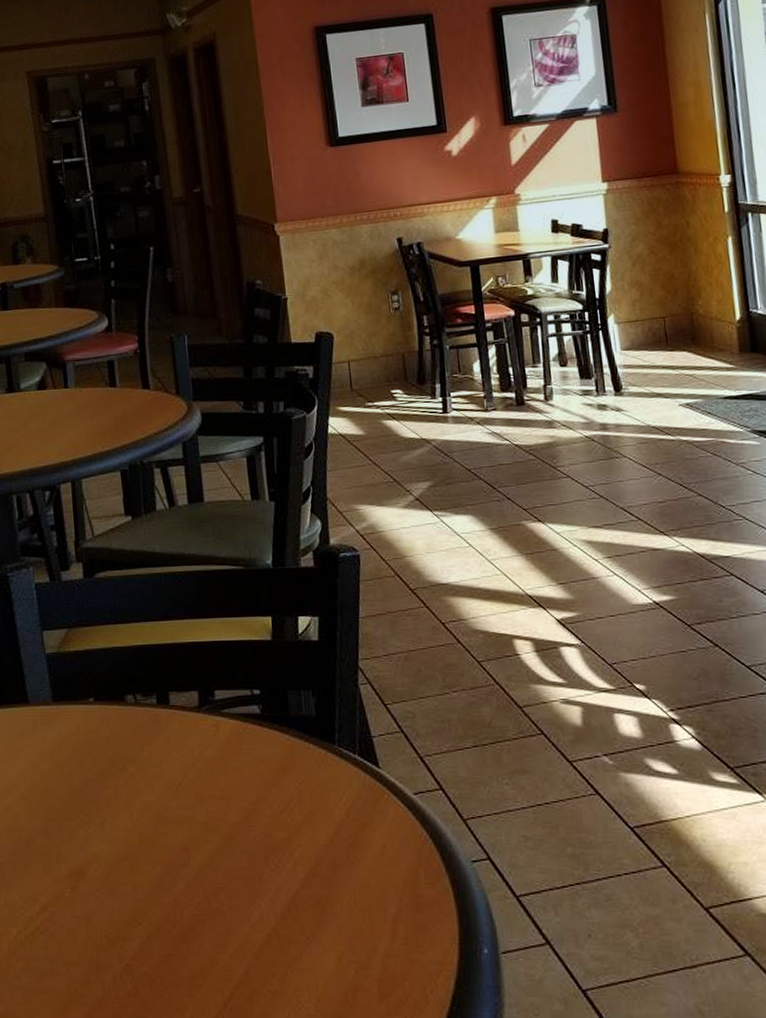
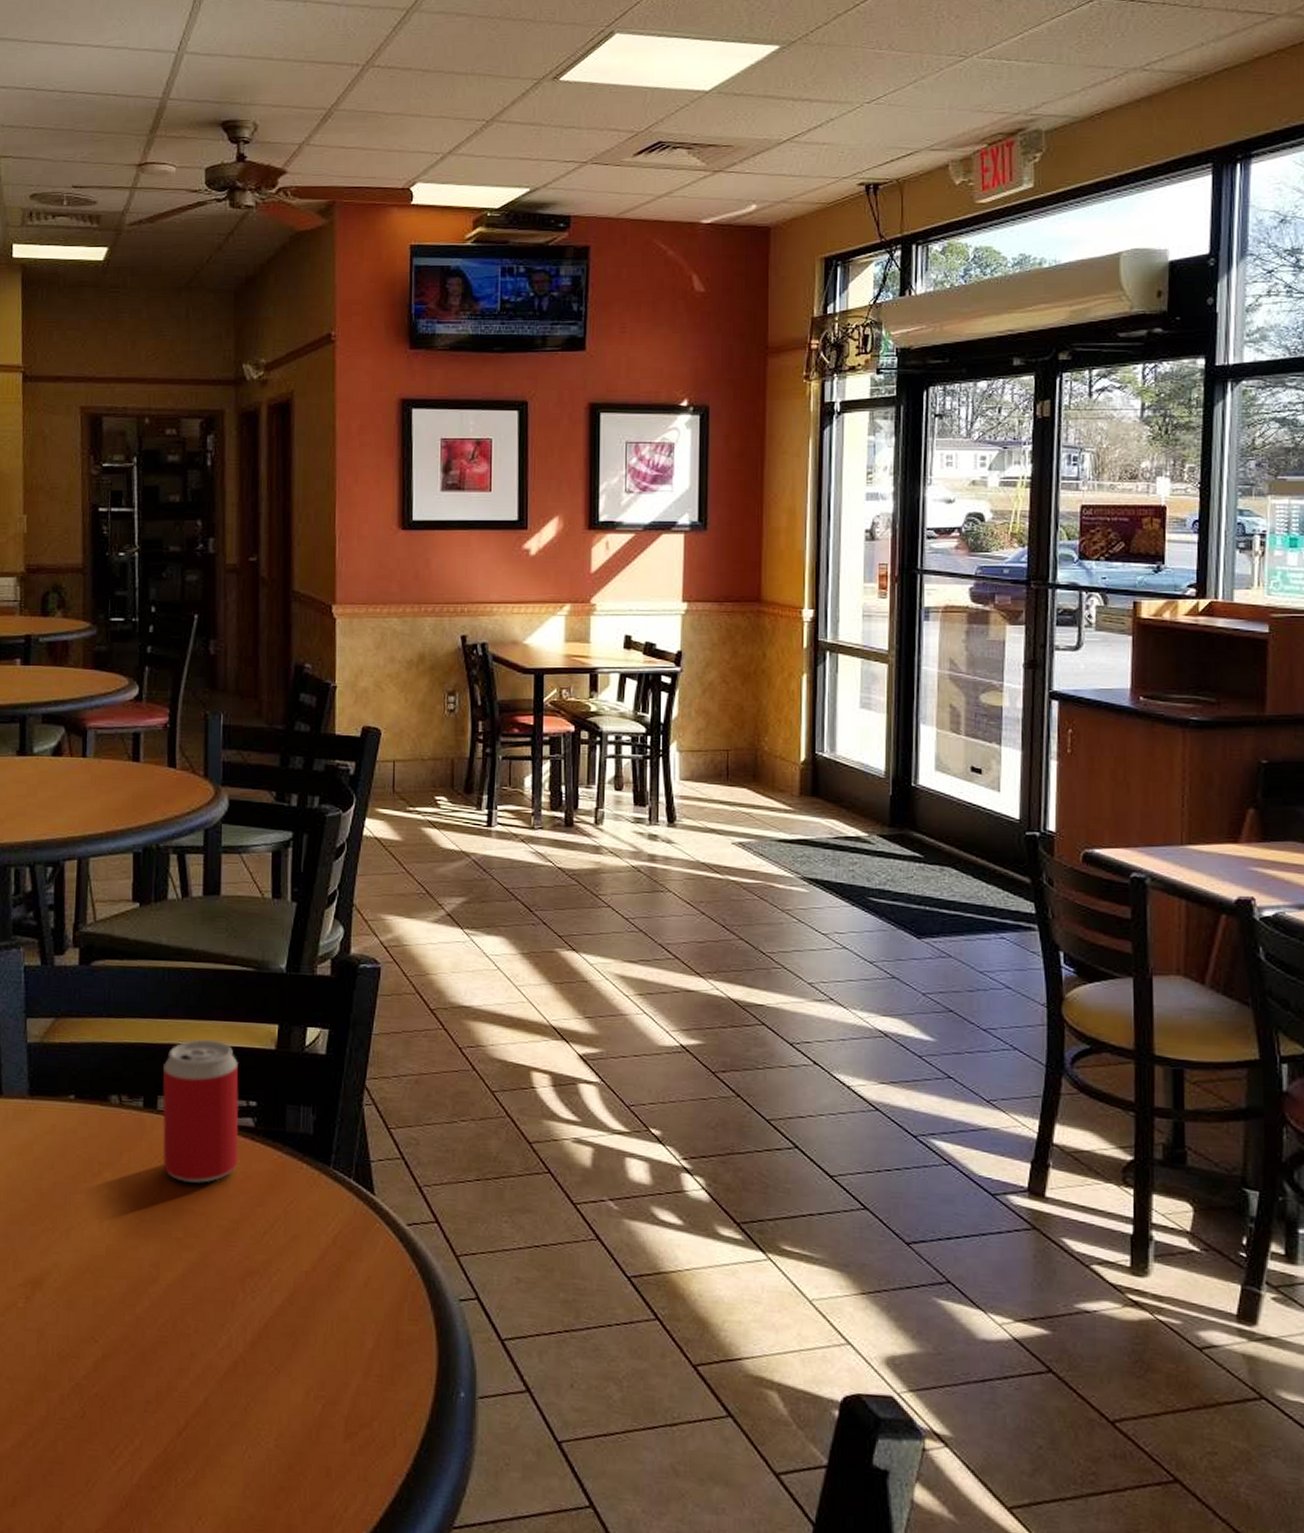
beverage can: none [171,637,250,770] -> present [162,1040,240,1183]

